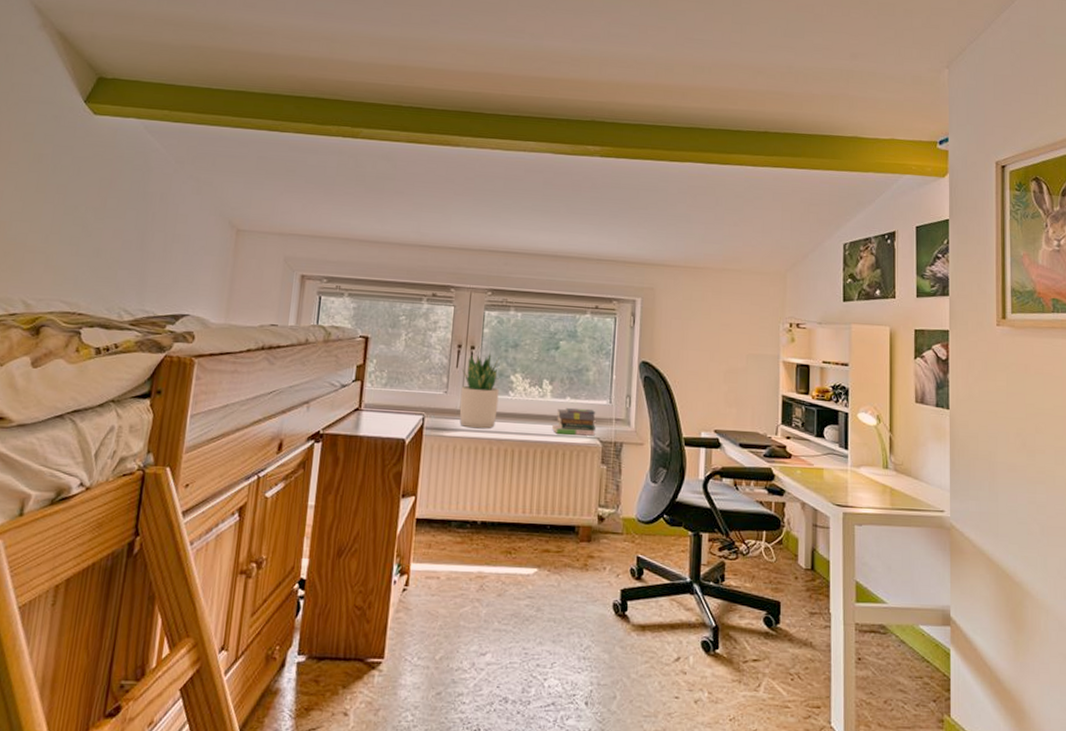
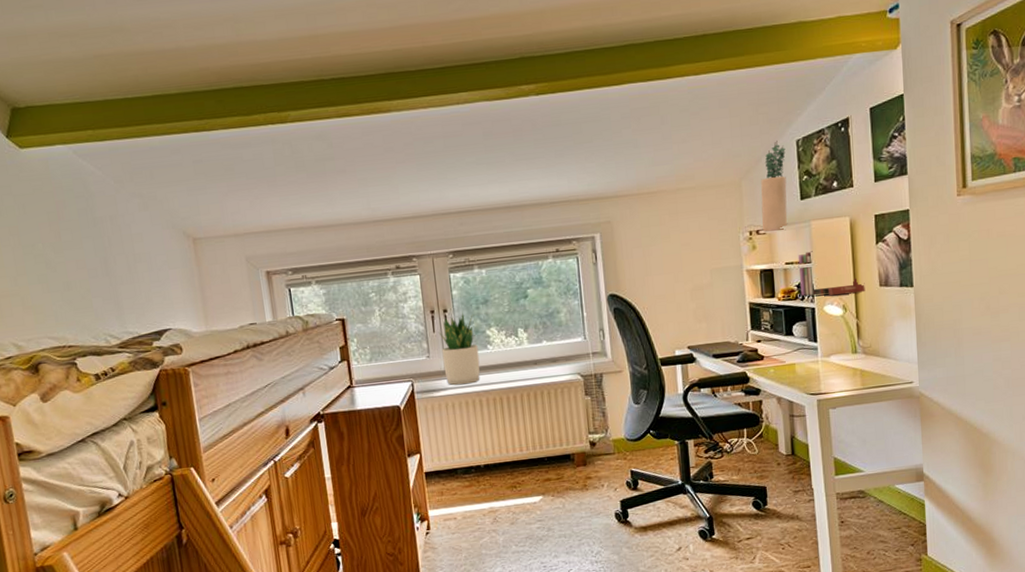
books: present [551,407,596,436] -> none [533,347,575,376]
vase: none [802,241,832,329] -> present [761,141,788,232]
books: none [835,354,901,406] -> present [798,251,865,296]

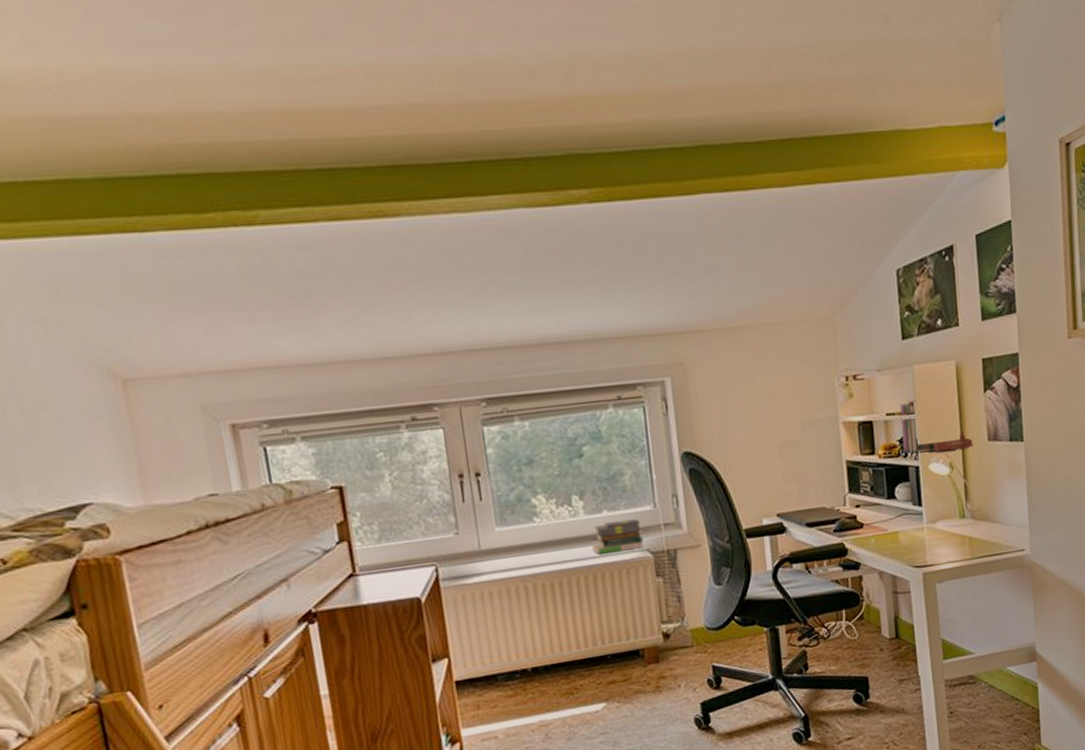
planter: present [438,311,480,385] -> none [469,474,525,569]
books: none [533,347,575,376] -> present [591,518,644,554]
vase: present [761,141,788,232] -> none [857,269,888,377]

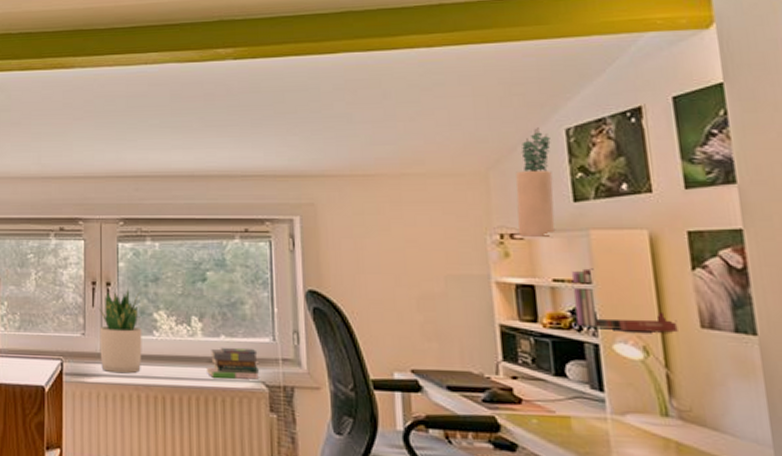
planter: none [469,474,525,569] -> present [98,286,142,374]
vase: none [857,269,888,377] -> present [516,128,555,238]

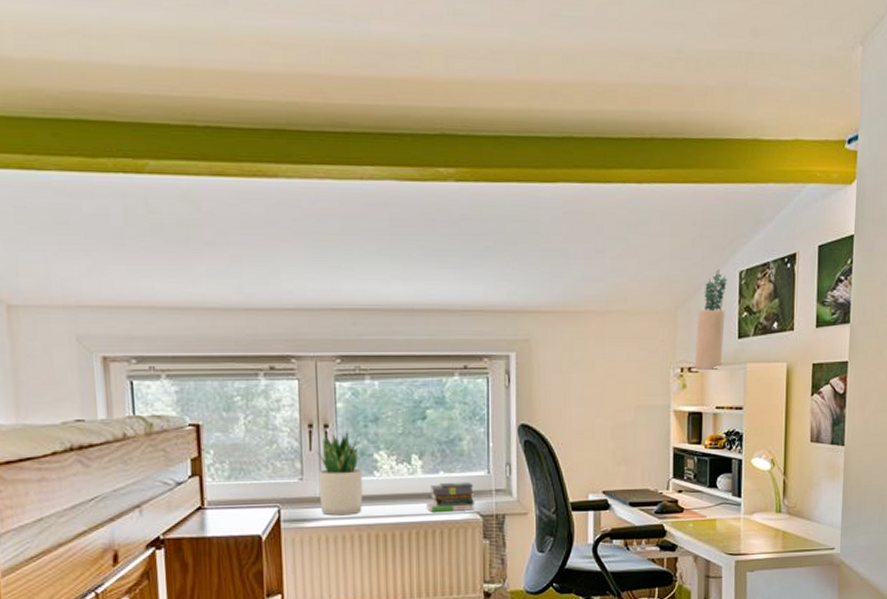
books: present [571,268,678,333] -> none [729,396,796,448]

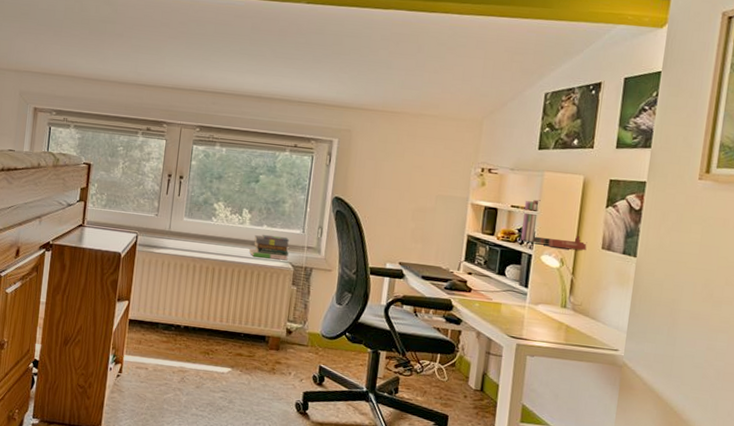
planter: present [316,428,363,516] -> none [168,181,206,249]
vase: present [694,269,727,371] -> none [494,90,533,175]
books: none [729,396,796,448] -> present [521,199,587,251]

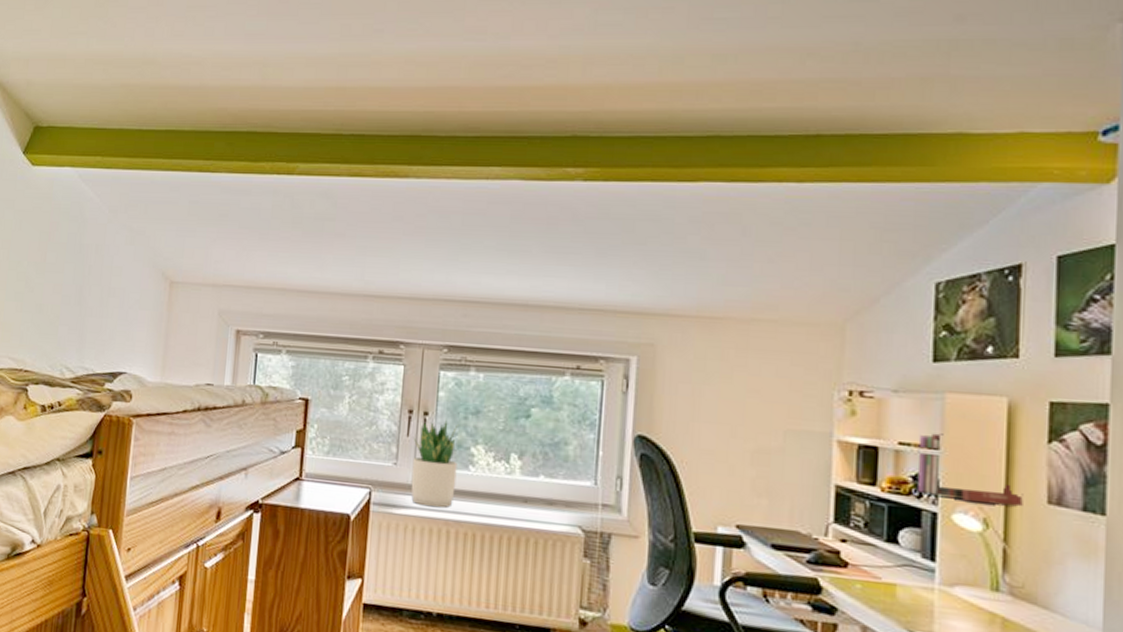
planter: none [168,181,206,249] -> present [411,417,459,508]
books: present [248,234,290,261] -> none [520,487,577,524]

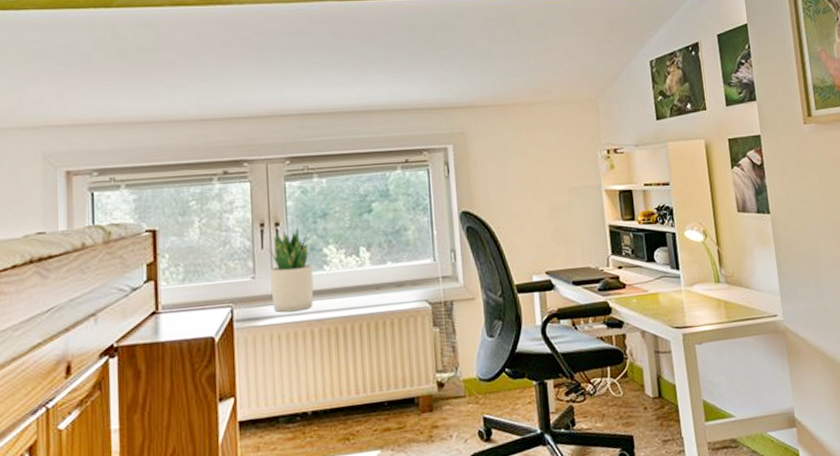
books: present [917,433,1023,507] -> none [656,173,724,221]

